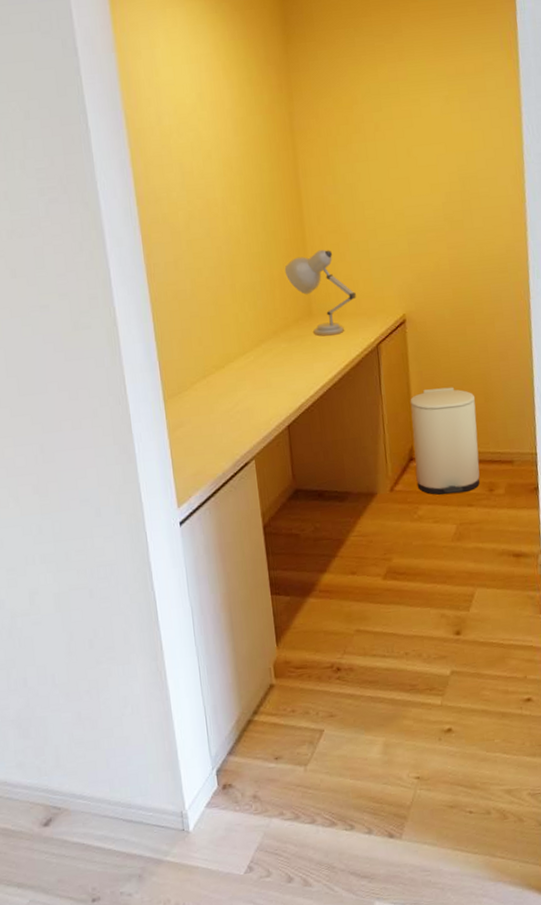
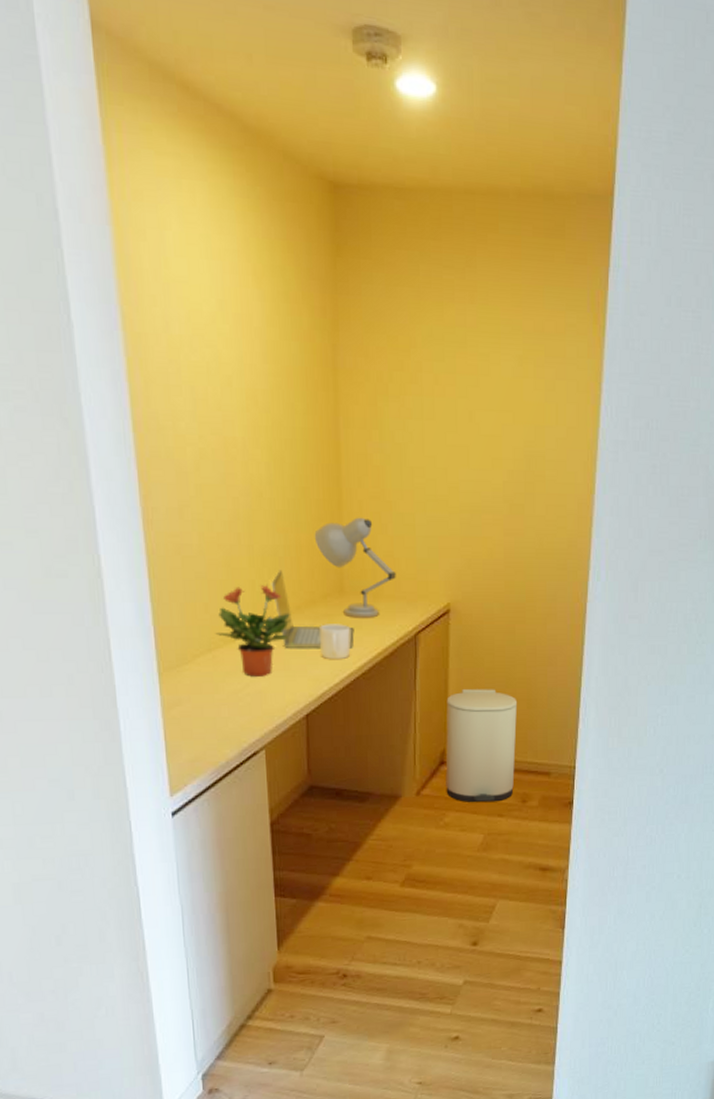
potted plant: none [208,316,270,396] -> present [215,585,290,677]
laptop: none [251,302,324,369] -> present [271,569,354,649]
mug: none [293,342,322,375] -> present [318,624,351,660]

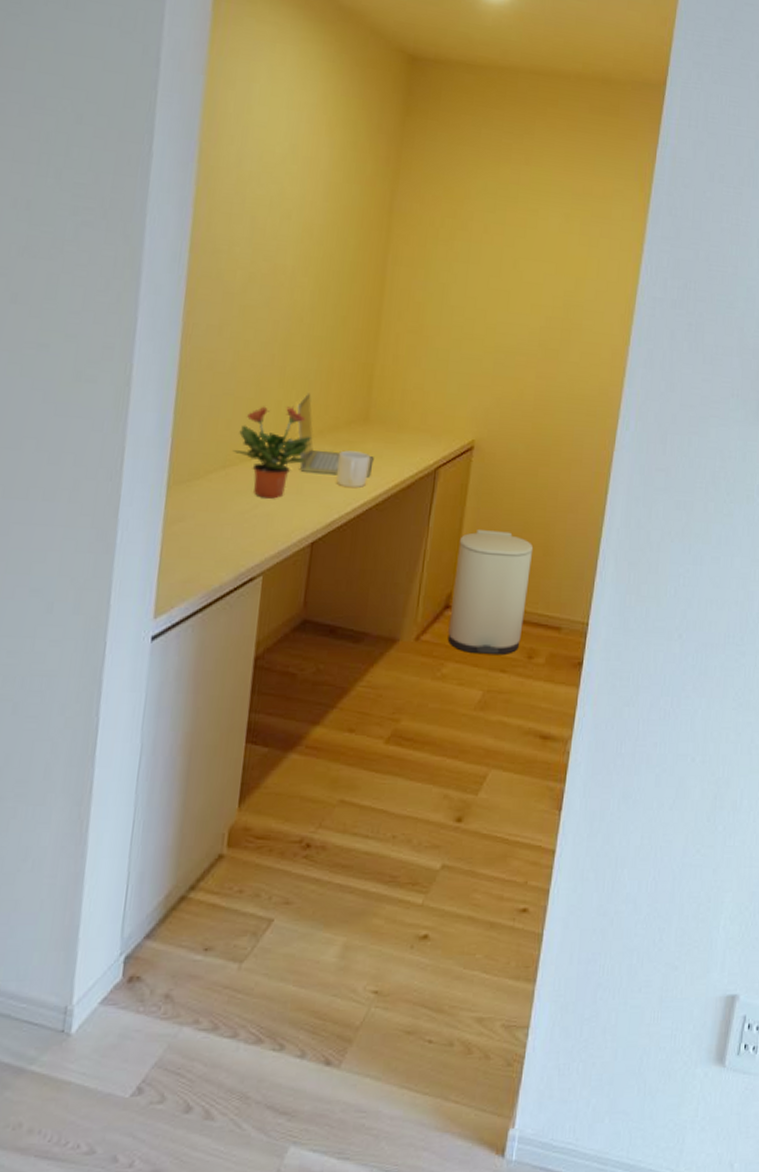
desk lamp: present [314,517,396,619] -> none [347,348,424,450]

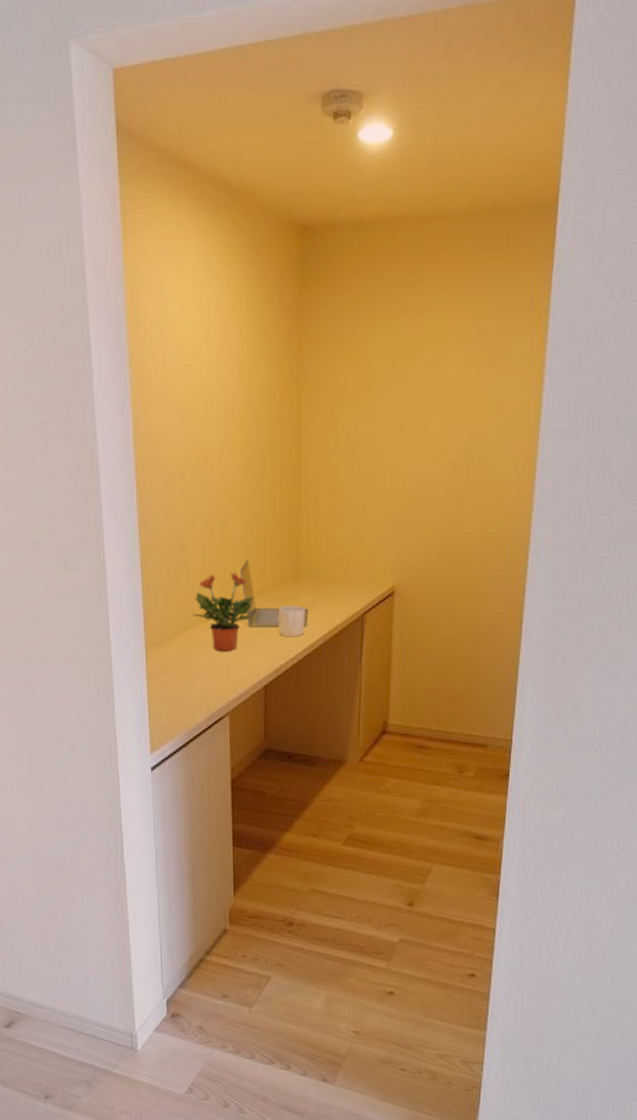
pedal bin: present [447,530,534,655] -> none [387,664,457,771]

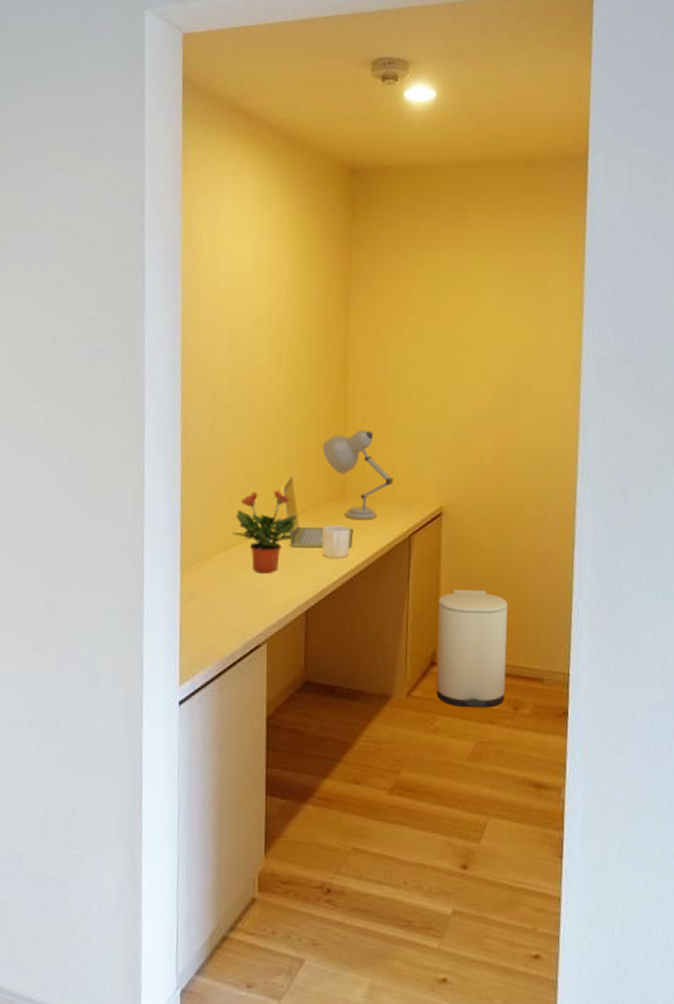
desk lamp: none [276,511,346,601] -> present [322,430,393,521]
pedal bin: none [387,664,457,771] -> present [436,590,508,708]

